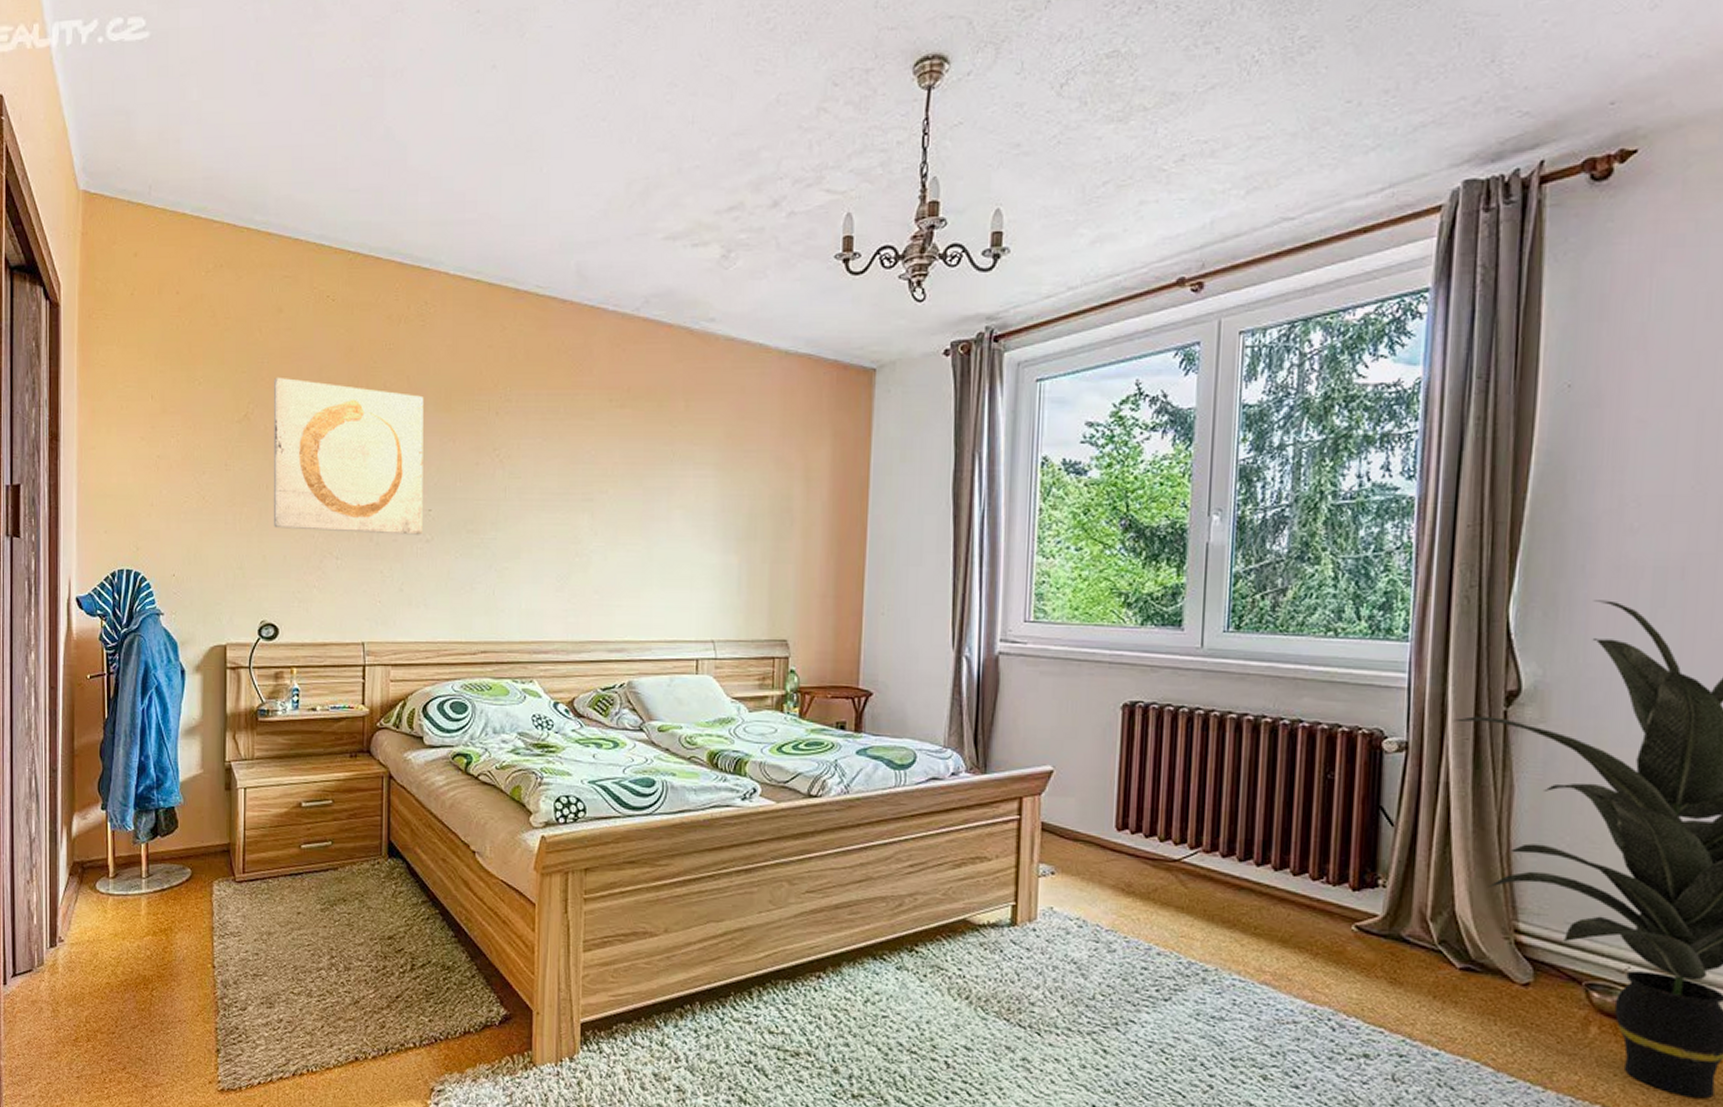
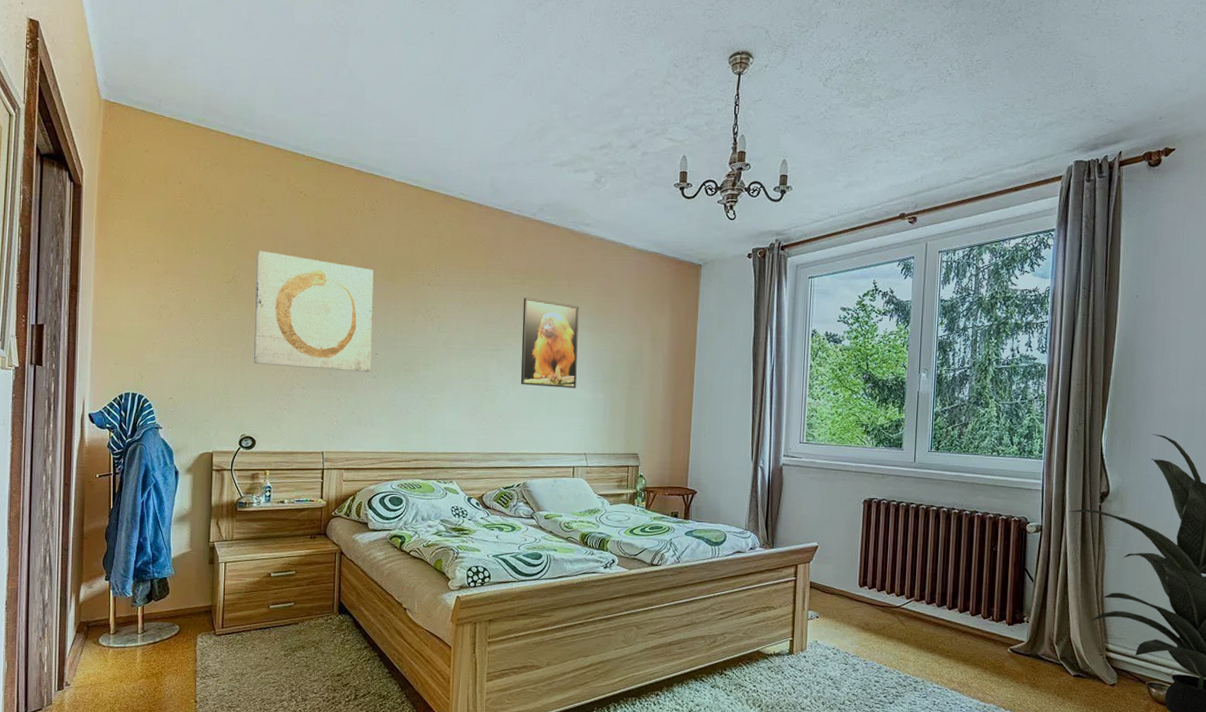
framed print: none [622,426,702,550] -> present [520,297,579,388]

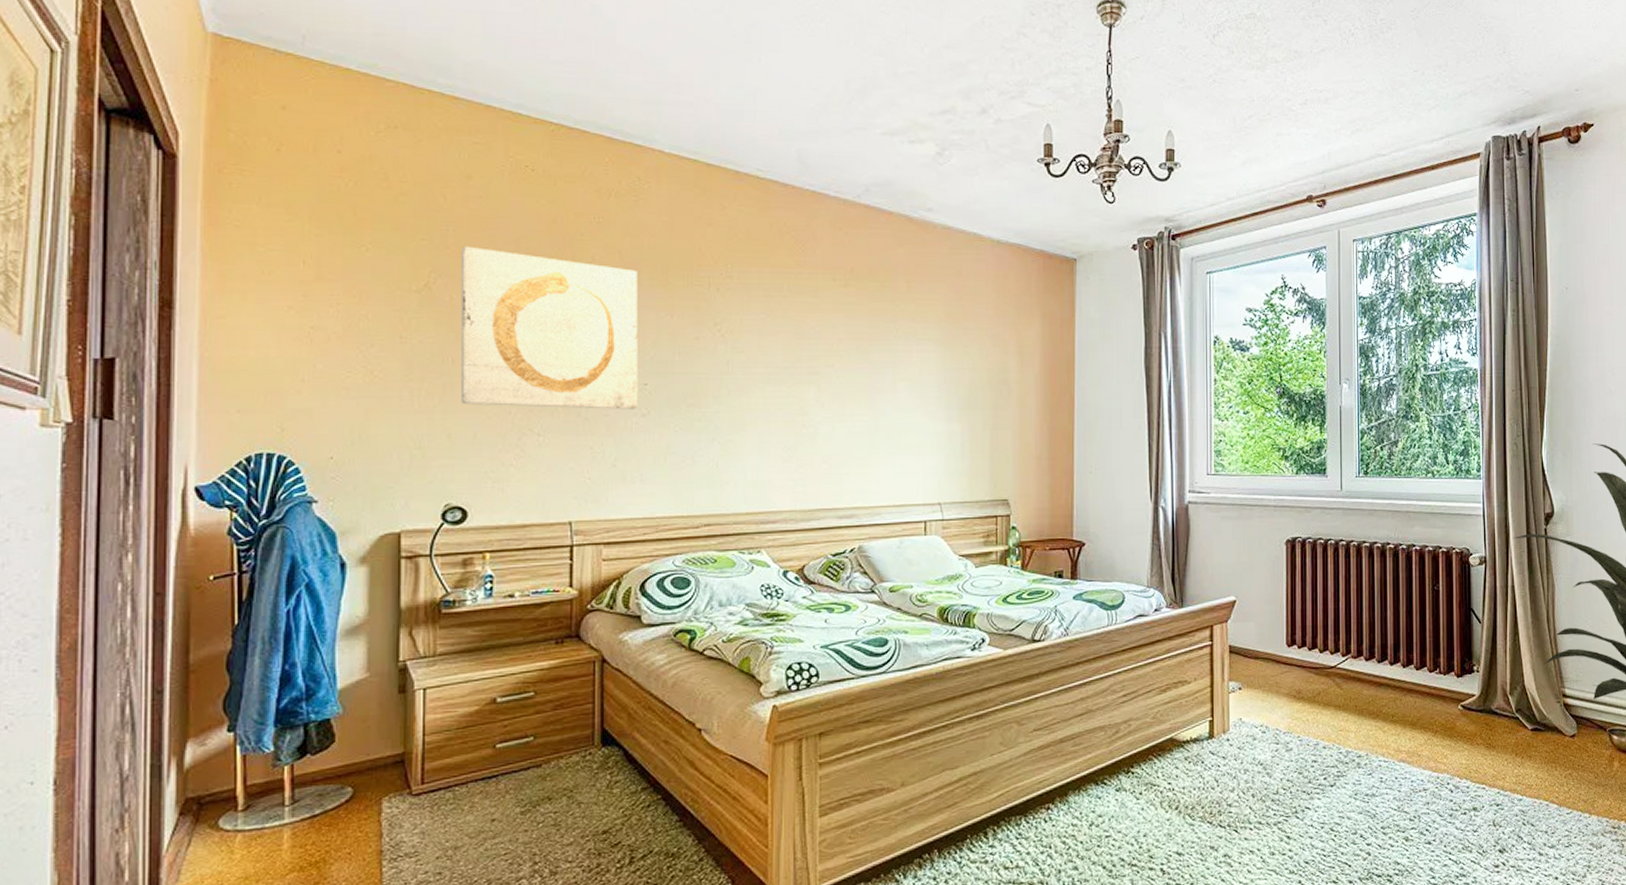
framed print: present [520,297,579,388] -> none [848,304,924,420]

